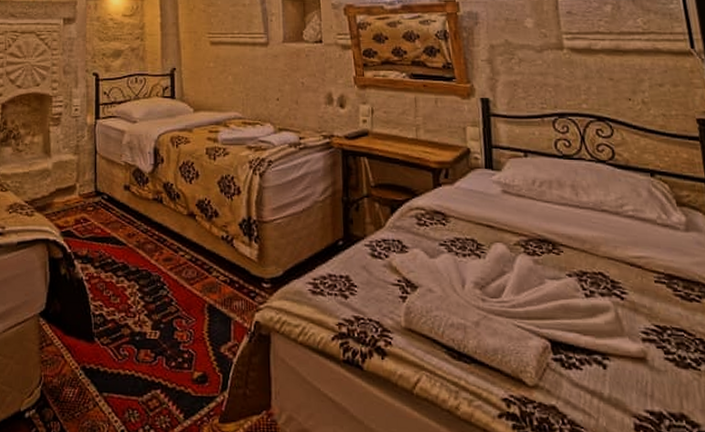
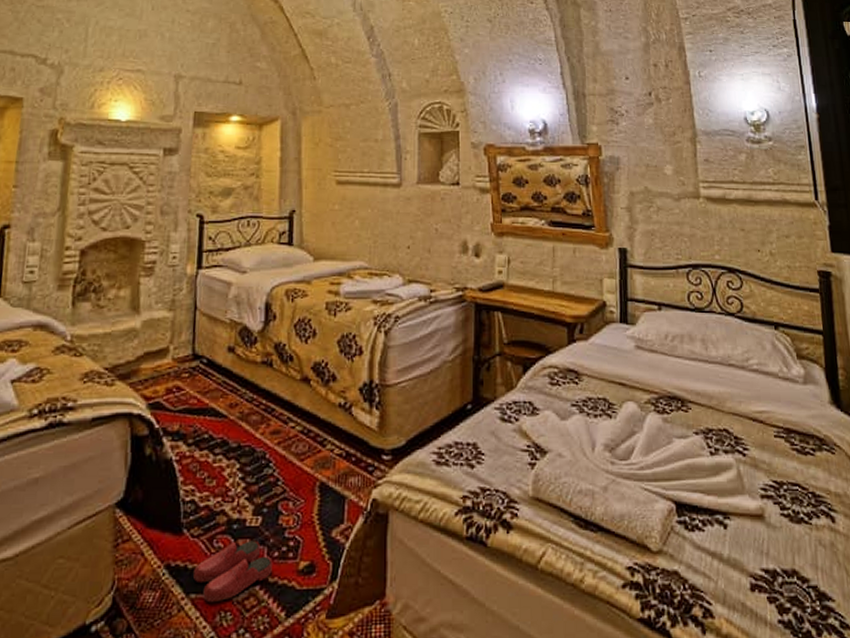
slippers: none [105,350,170,402] -> present [193,540,272,603]

